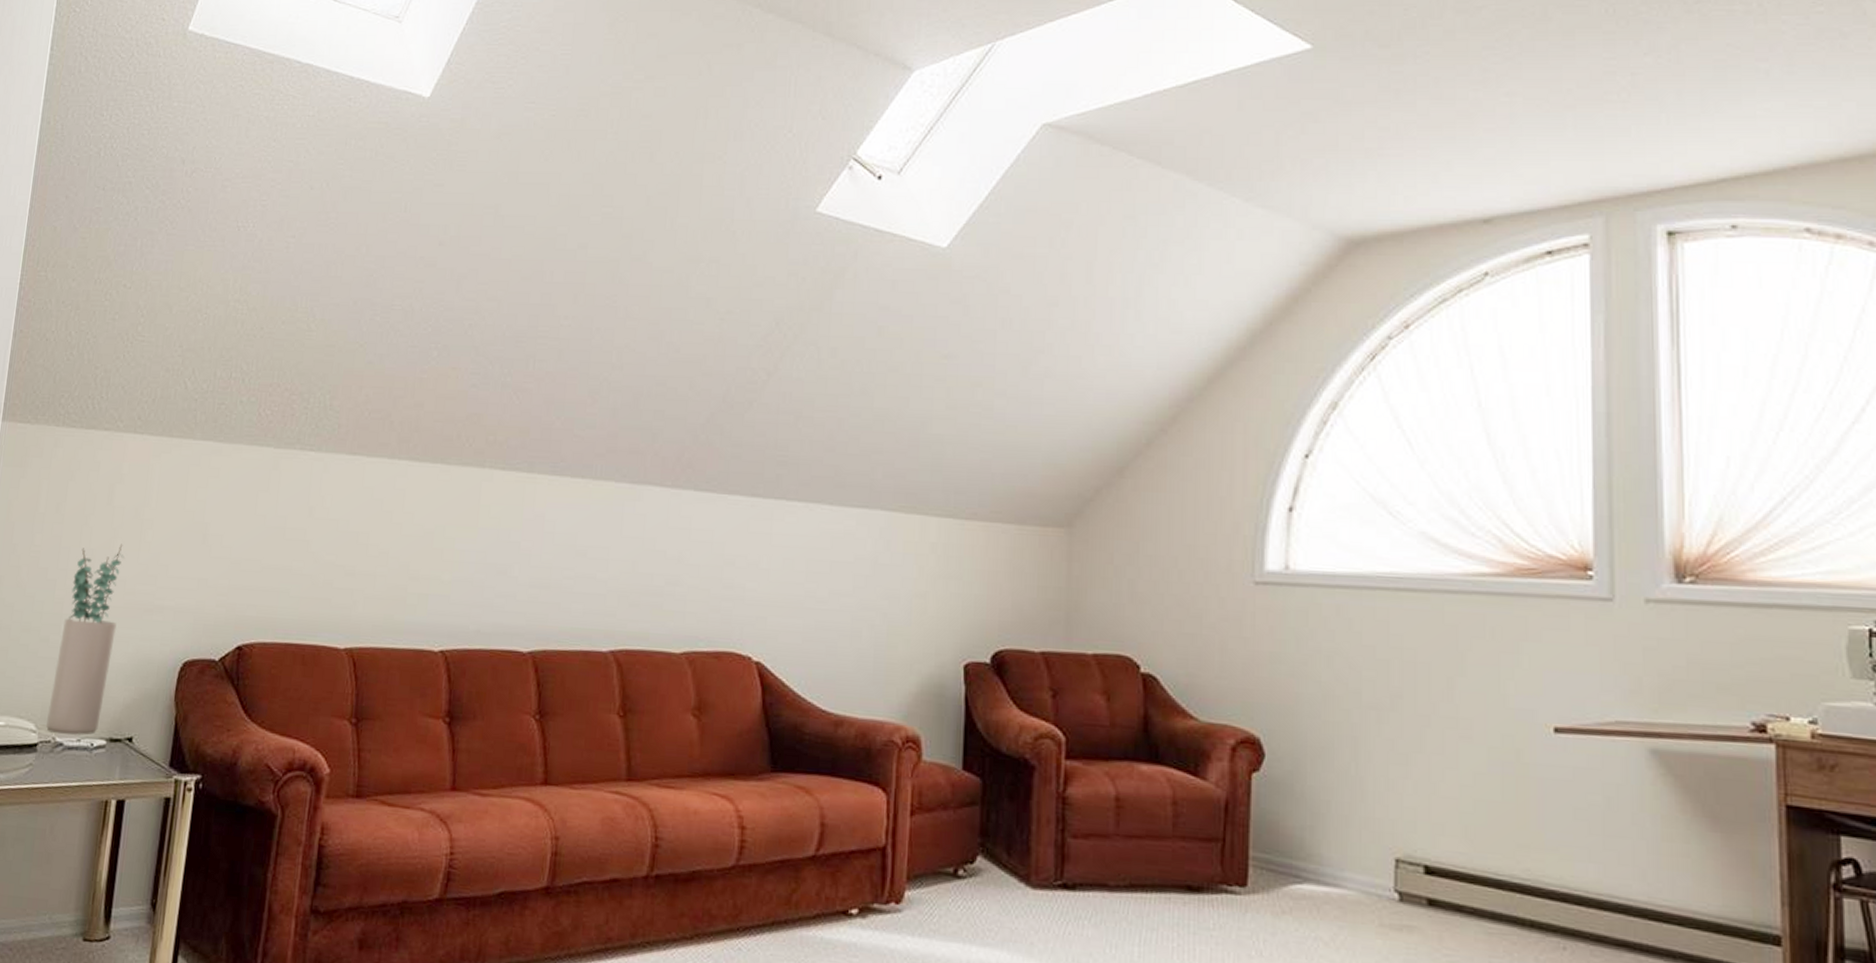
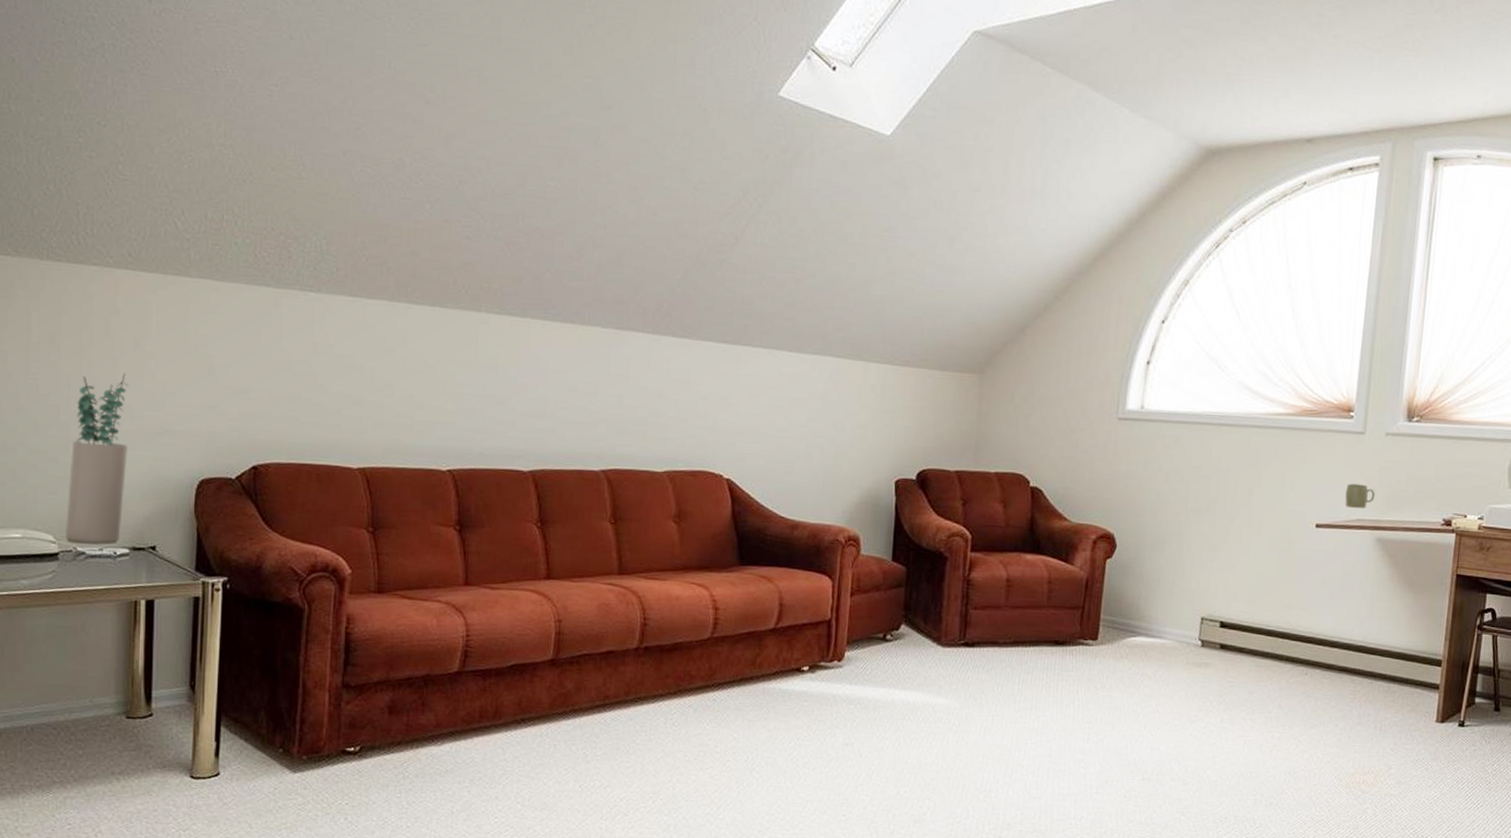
mug: none [1594,670,1640,707] -> present [1345,483,1375,509]

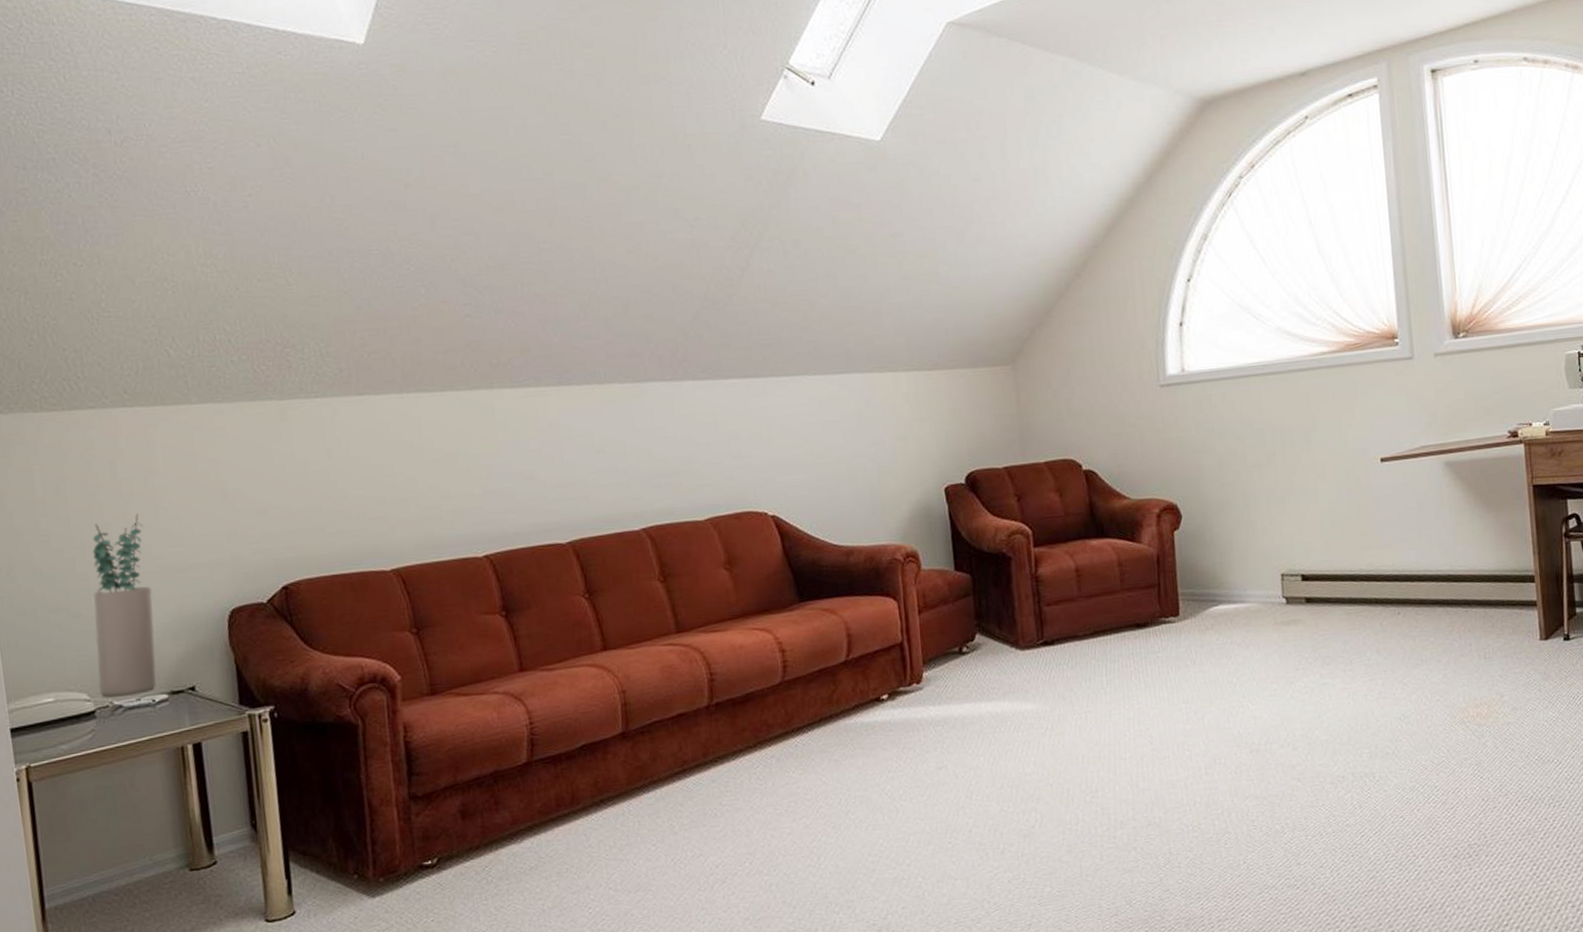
mug: present [1345,483,1375,509] -> none [1404,410,1435,437]

